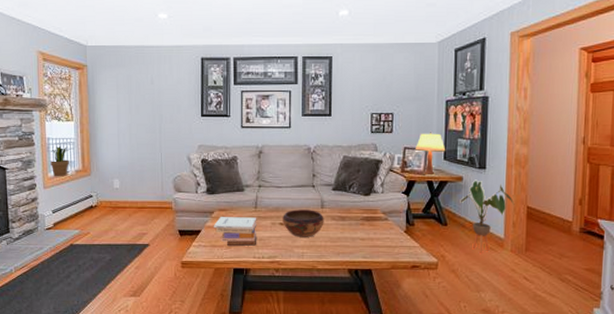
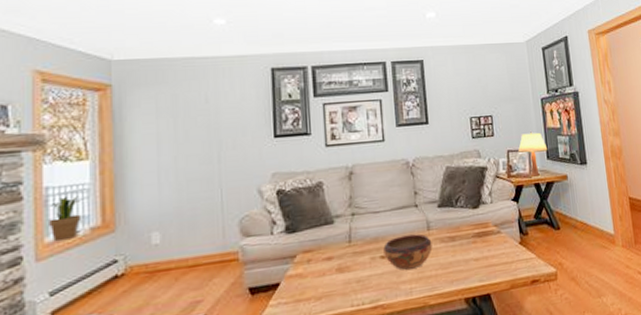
books: present [213,217,257,246] -> none [296,254,354,296]
house plant: present [461,181,514,253] -> none [569,177,617,254]

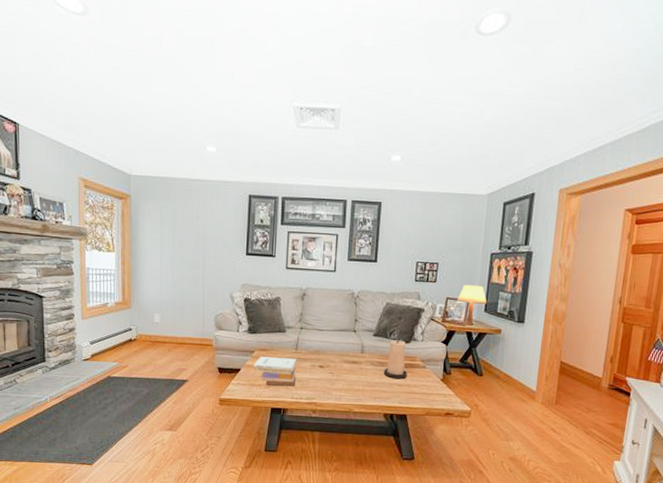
potted plant: present [49,195,80,242] -> none [90,276,109,309]
books: none [296,254,354,296] -> present [253,356,297,387]
decorative bowl: present [383,234,433,270] -> none [322,353,364,381]
candle: none [456,204,483,254] -> present [383,338,408,380]

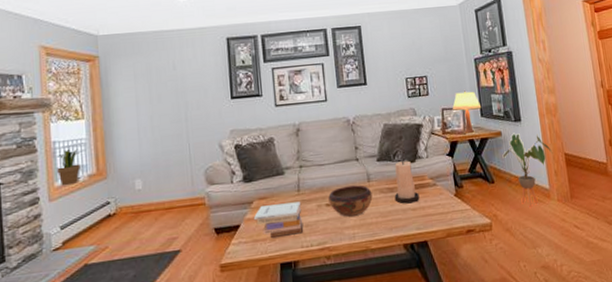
potted plant: none [90,276,109,309] -> present [57,148,80,186]
decorative bowl: none [322,353,364,381] -> present [328,185,373,217]
house plant: none [498,334,548,404] -> present [503,133,552,207]

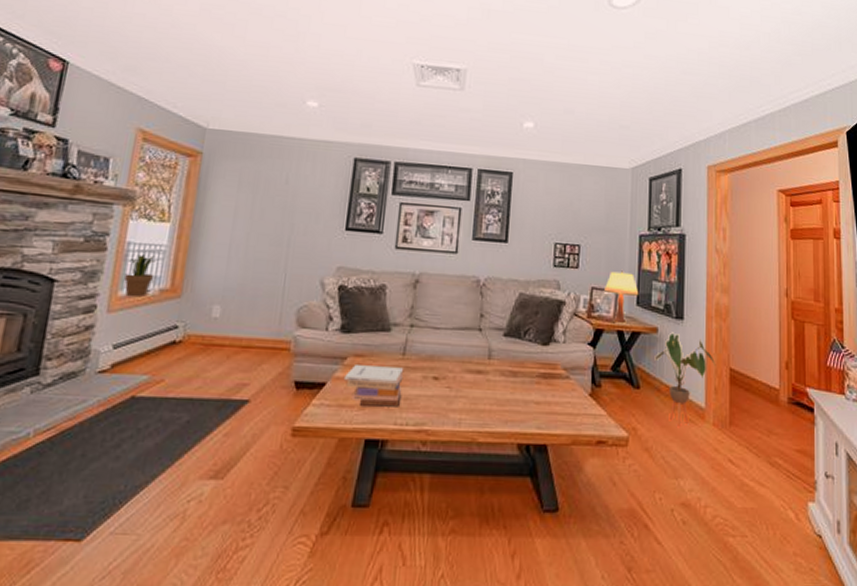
decorative bowl: present [328,185,373,217] -> none [437,359,491,398]
candle: present [394,159,420,204] -> none [516,338,547,395]

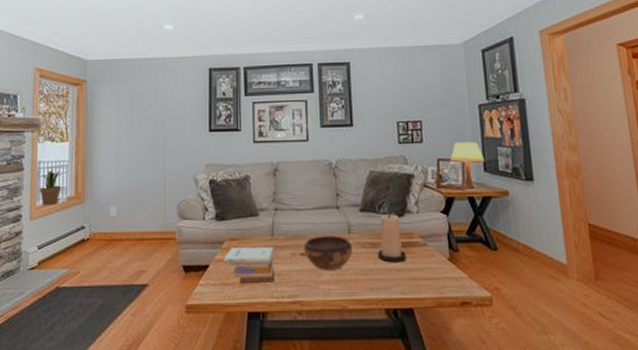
decorative bowl: none [437,359,491,398] -> present [304,236,353,270]
candle: none [516,338,547,395] -> present [377,211,407,263]
house plant: present [656,333,715,427] -> none [510,195,572,284]

